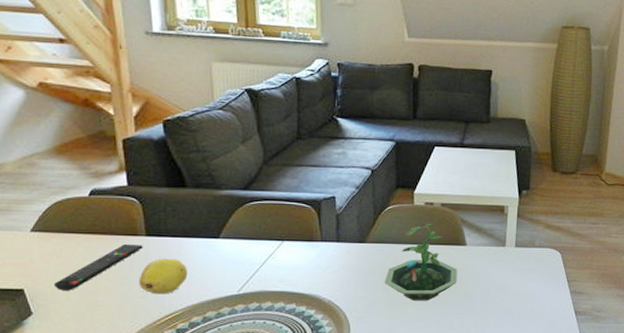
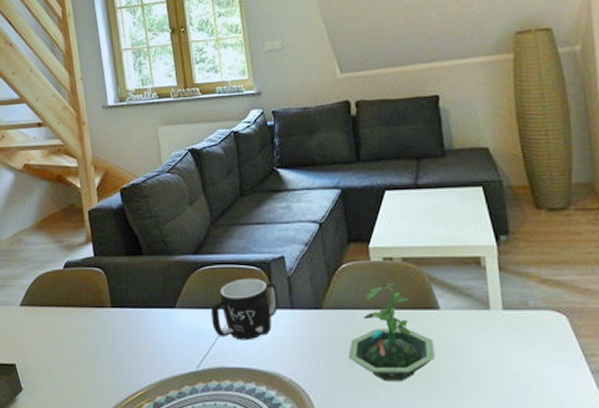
remote control: present [53,243,143,291] -> none [38,316,109,366]
fruit: present [138,258,188,295] -> none [107,330,150,371]
mug: none [257,214,326,268] -> present [211,278,279,340]

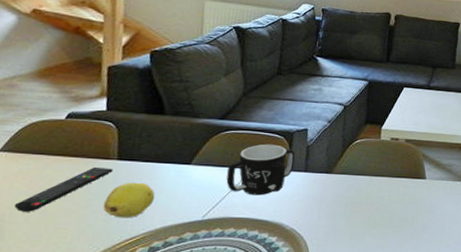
remote control: none [38,316,109,366] -> present [14,166,114,212]
fruit: none [107,330,150,371] -> present [103,182,155,218]
terrarium: present [348,283,435,381] -> none [346,157,416,231]

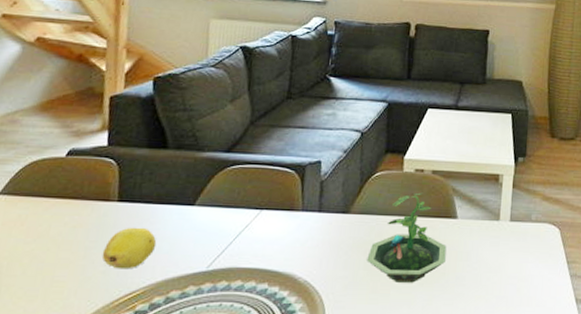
remote control: present [14,166,114,212] -> none [11,209,114,263]
mug: present [226,144,296,196] -> none [232,179,308,241]
terrarium: none [346,157,416,231] -> present [366,192,447,283]

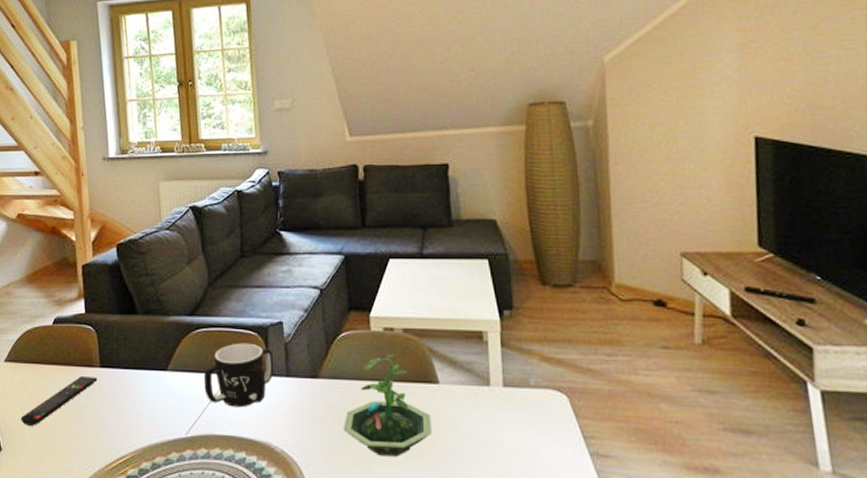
remote control: none [11,209,114,263] -> present [20,375,98,426]
fruit: present [102,227,157,269] -> none [92,392,138,434]
mug: none [232,179,308,241] -> present [204,342,274,408]

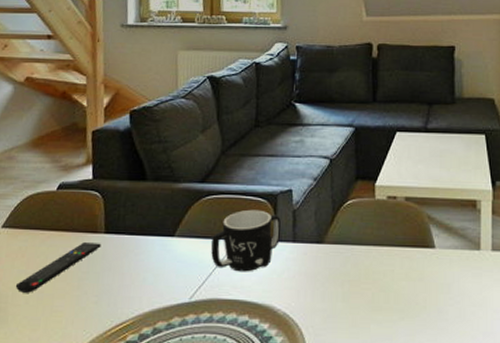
terrarium: present [343,354,431,457] -> none [344,221,426,317]

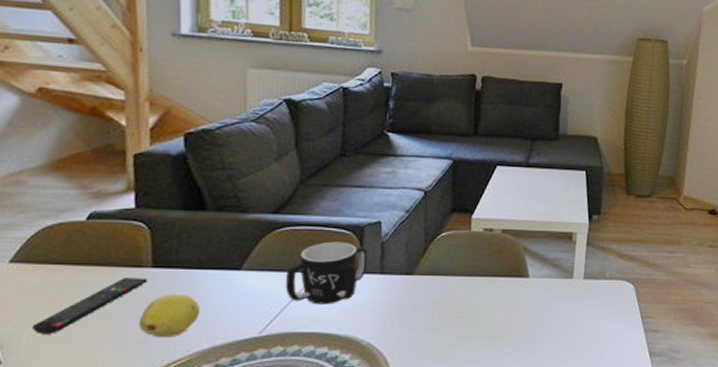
fruit: none [93,258,142,300] -> present [138,294,201,338]

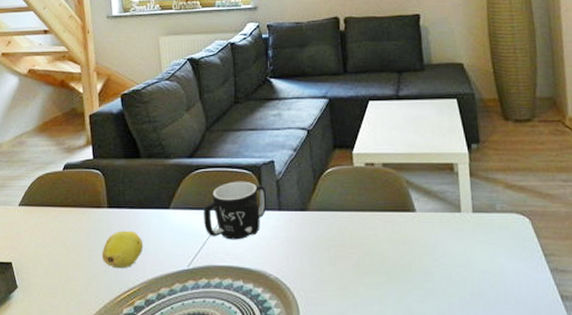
remote control: present [31,276,148,334] -> none [34,216,106,264]

